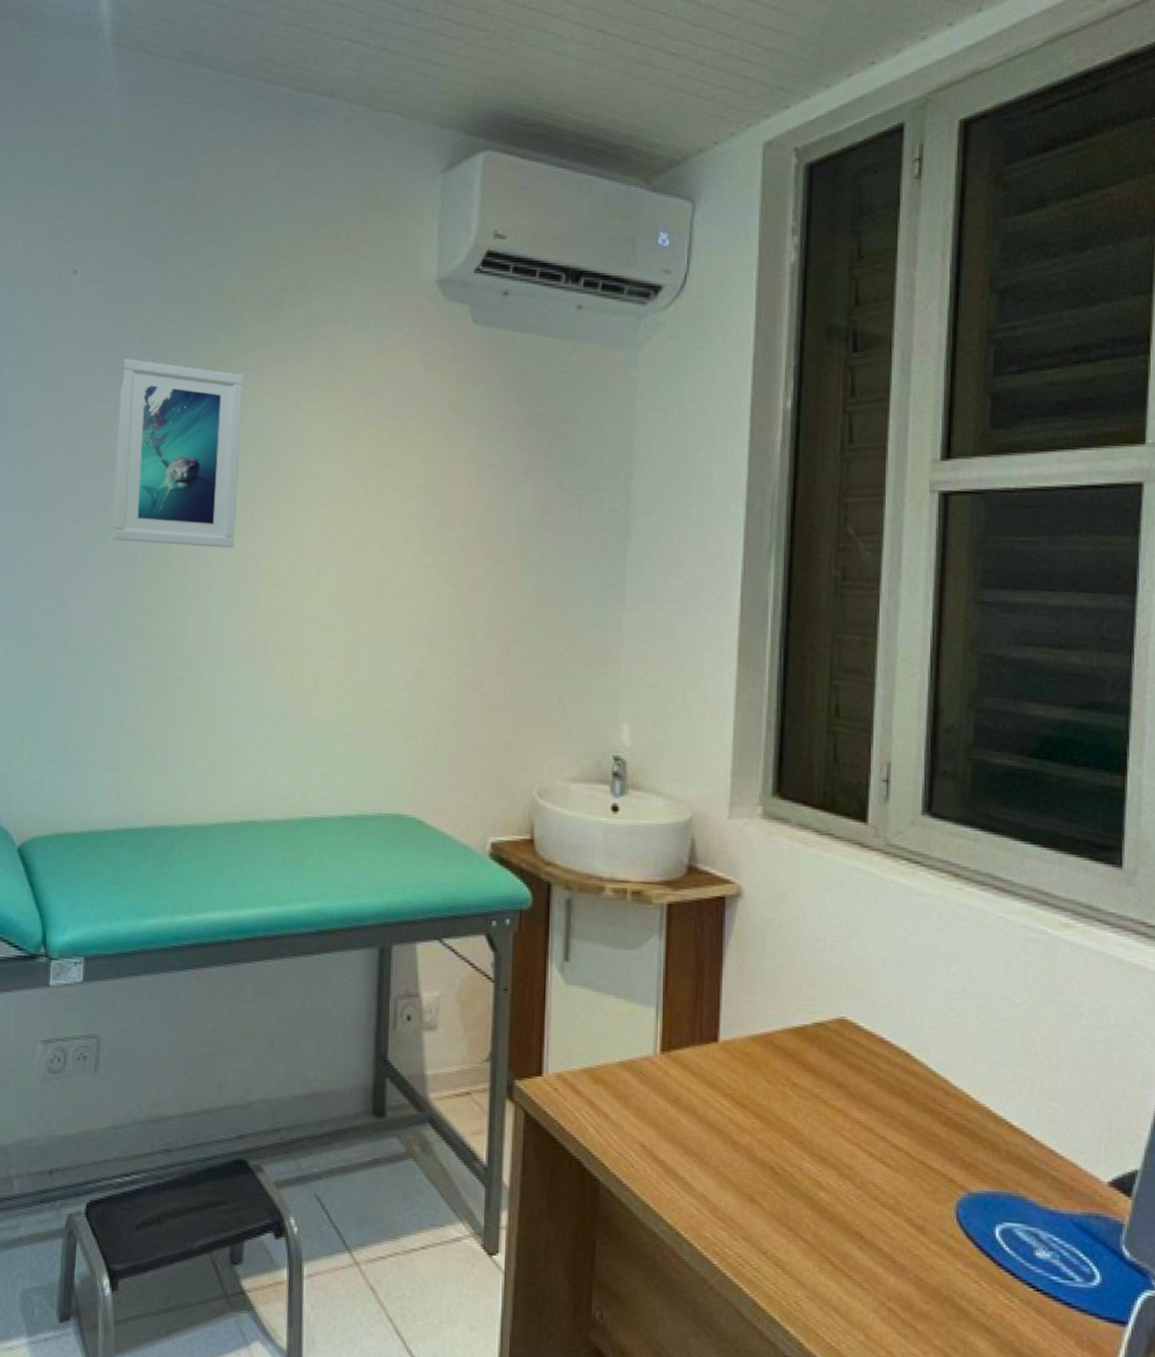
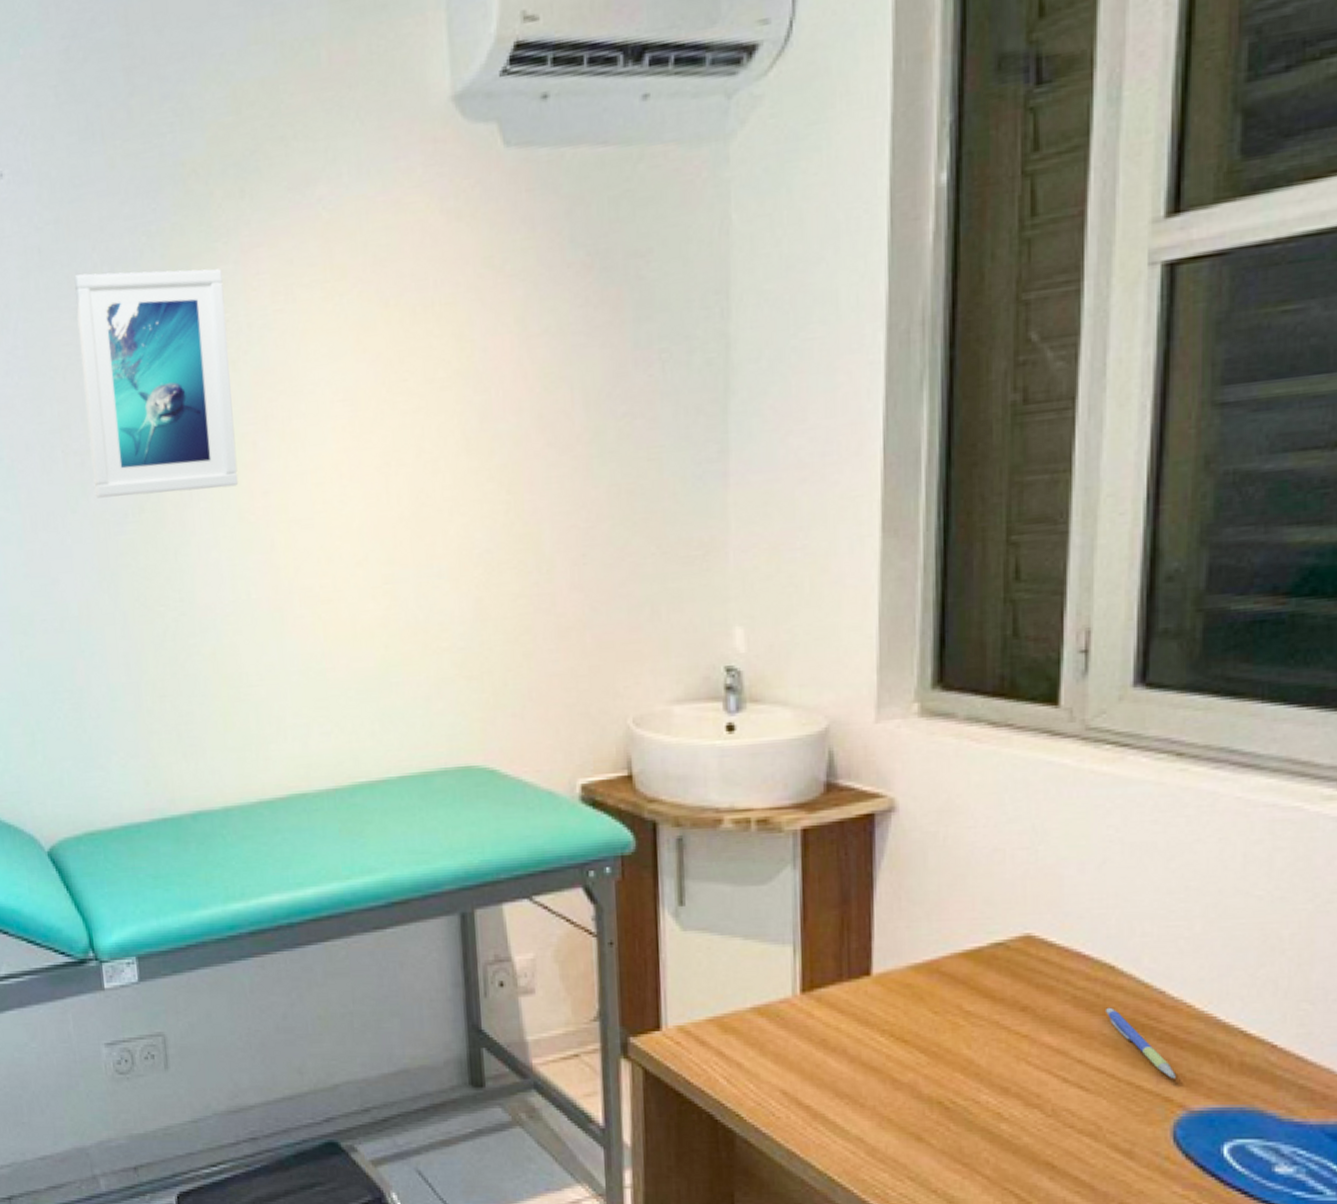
pen: none [902,1090,957,1162] -> present [1105,1007,1176,1079]

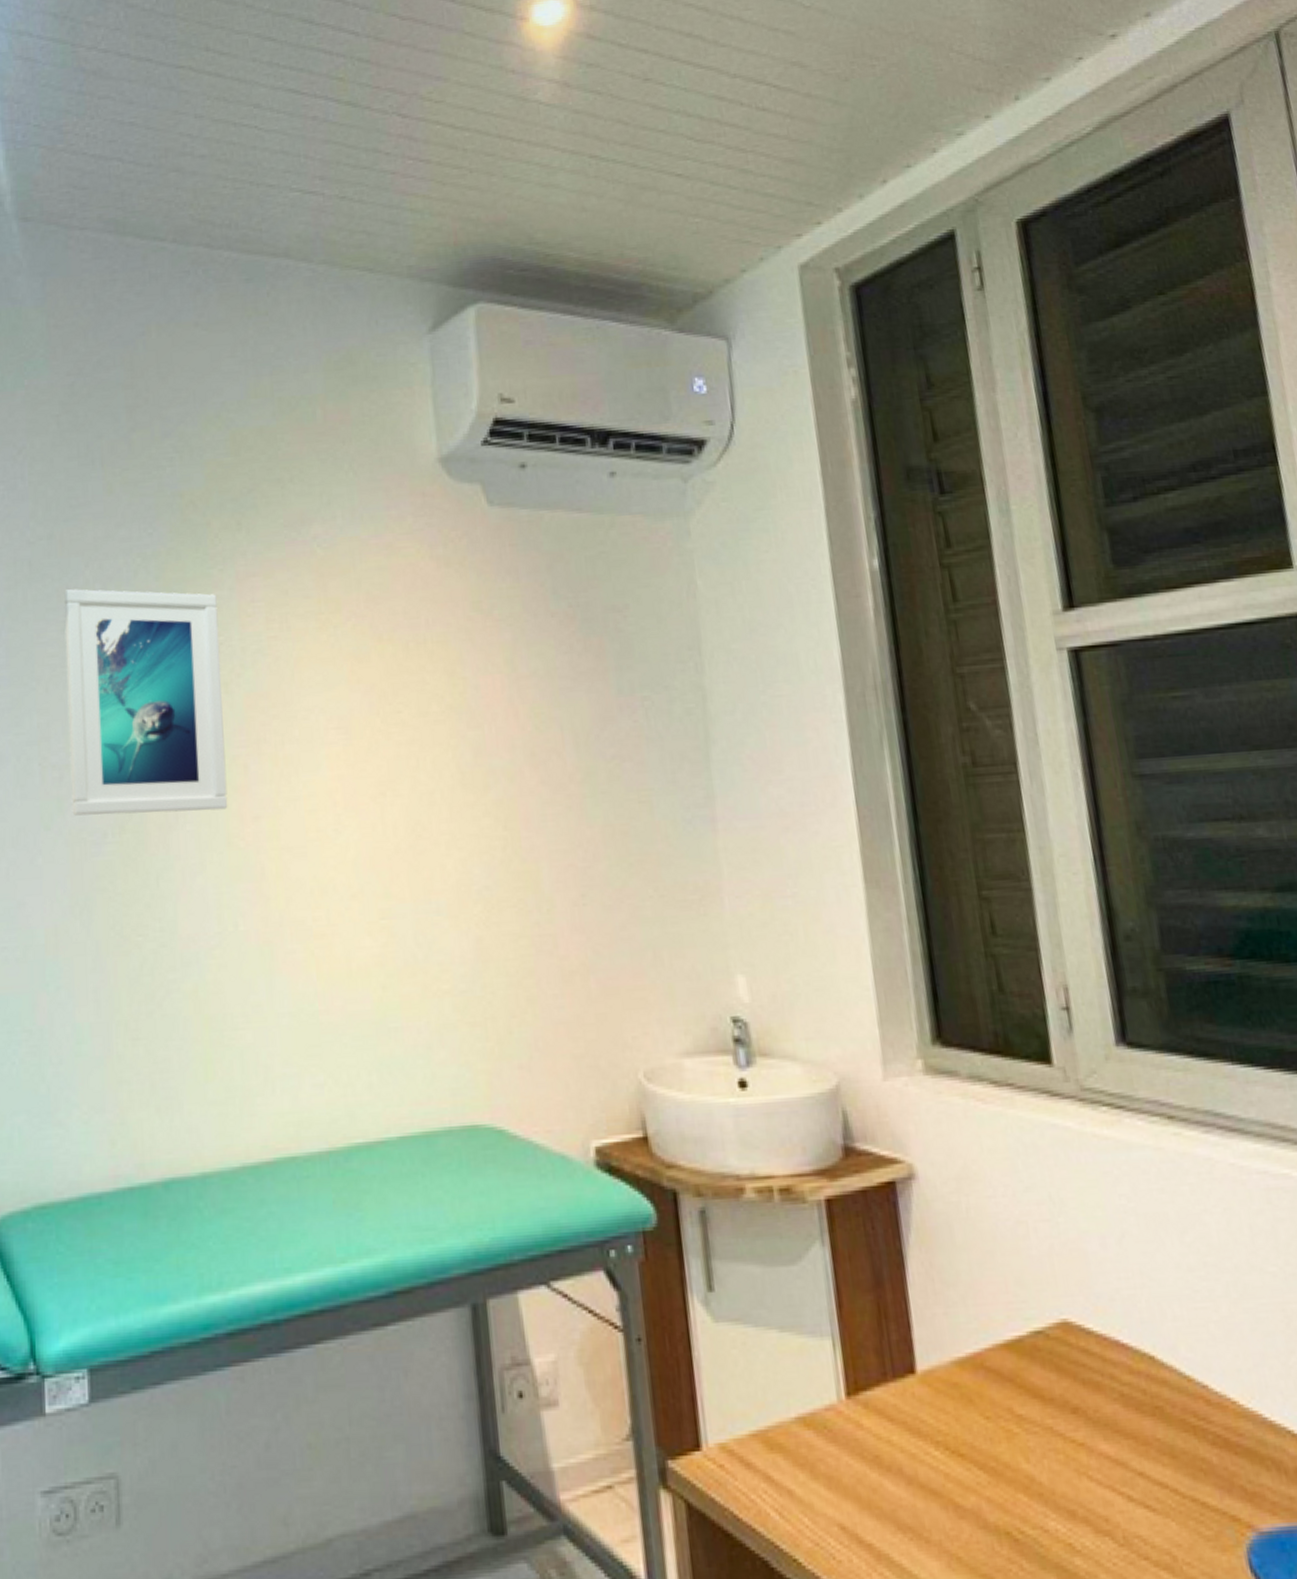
pen: present [1105,1007,1176,1079] -> none [1154,1406,1238,1493]

